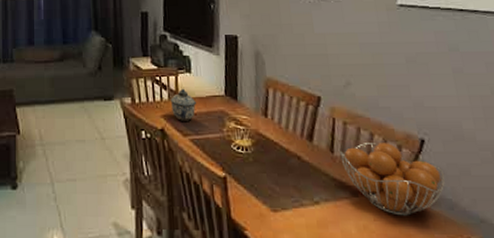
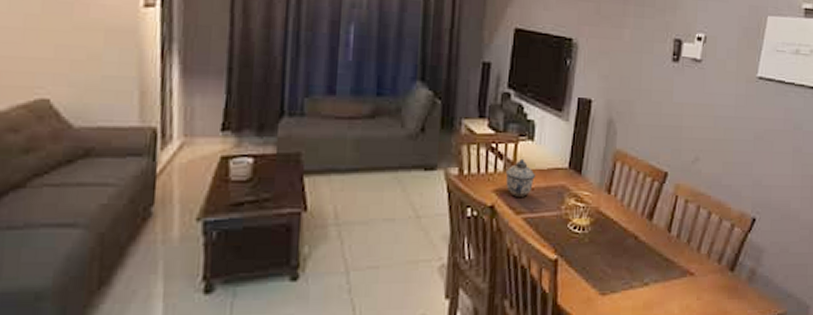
fruit basket: present [340,143,445,216] -> none [676,222,767,294]

